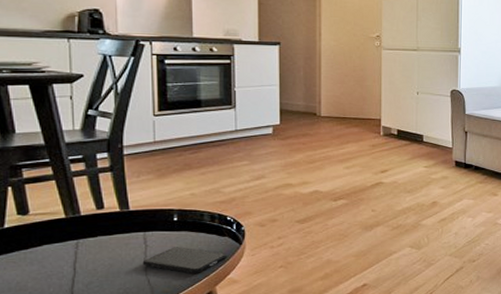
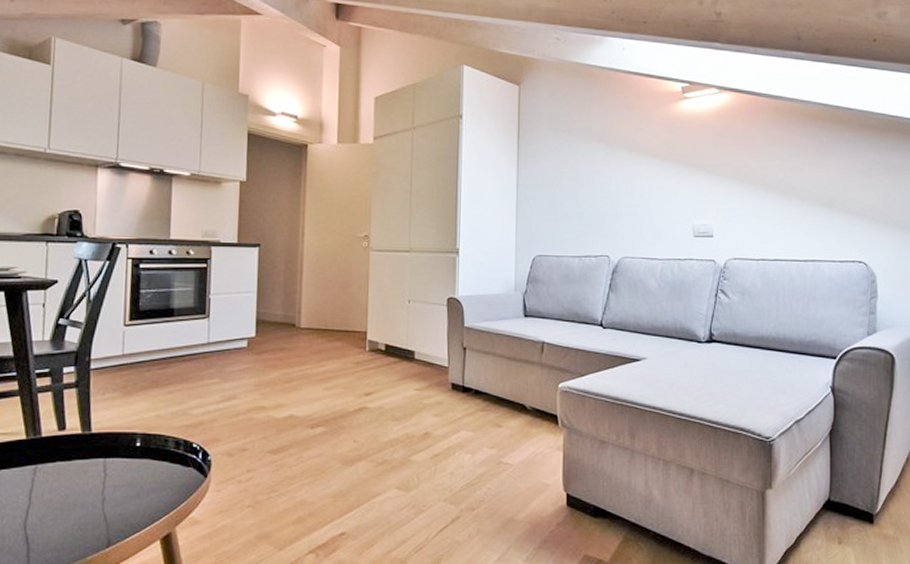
smartphone: present [142,247,227,274] -> none [100,477,190,510]

